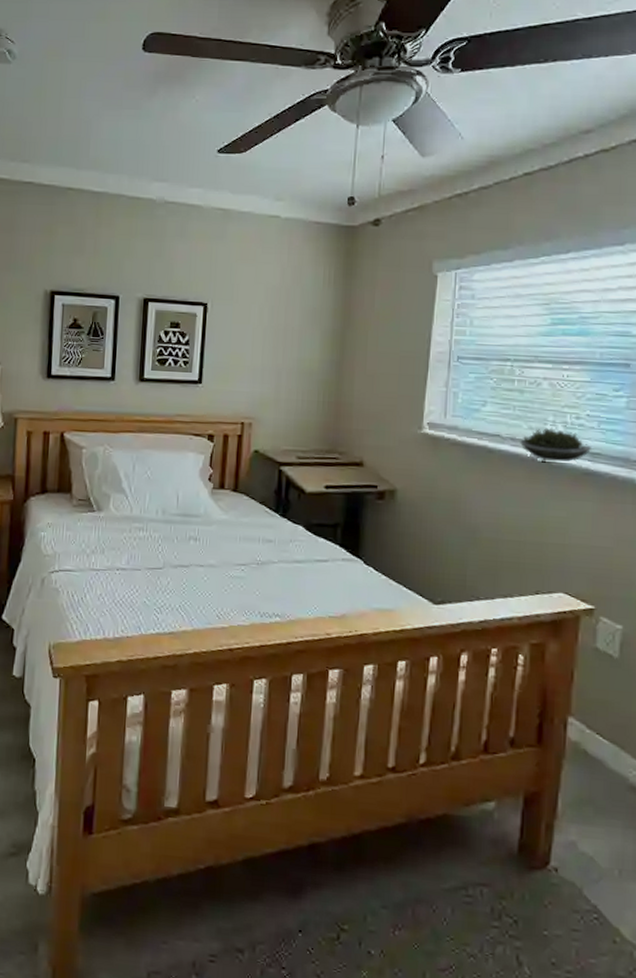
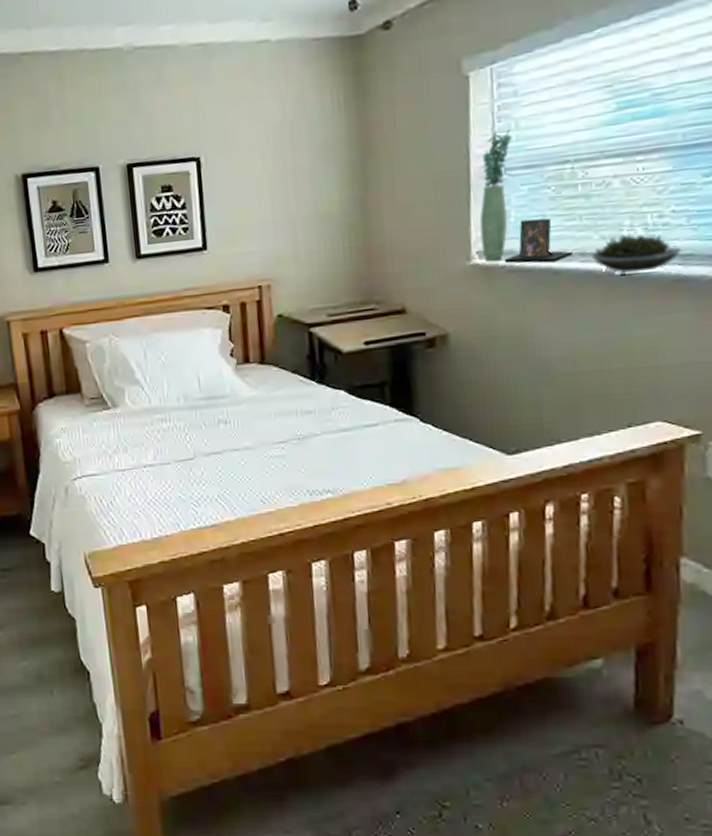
vase: none [431,323,467,434] -> present [479,129,512,263]
photo frame: none [449,402,505,442] -> present [504,218,573,264]

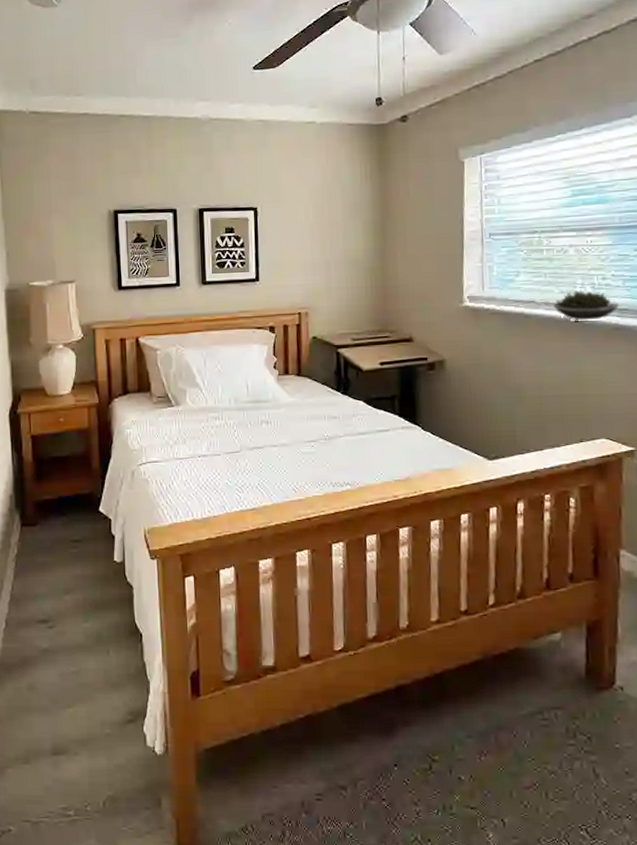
vase: present [479,129,512,263] -> none [470,203,495,306]
photo frame: present [504,218,573,264] -> none [488,274,539,309]

